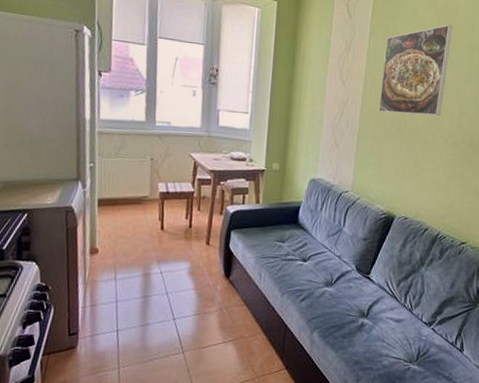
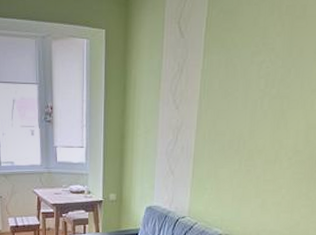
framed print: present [378,25,453,116] -> none [215,29,300,134]

